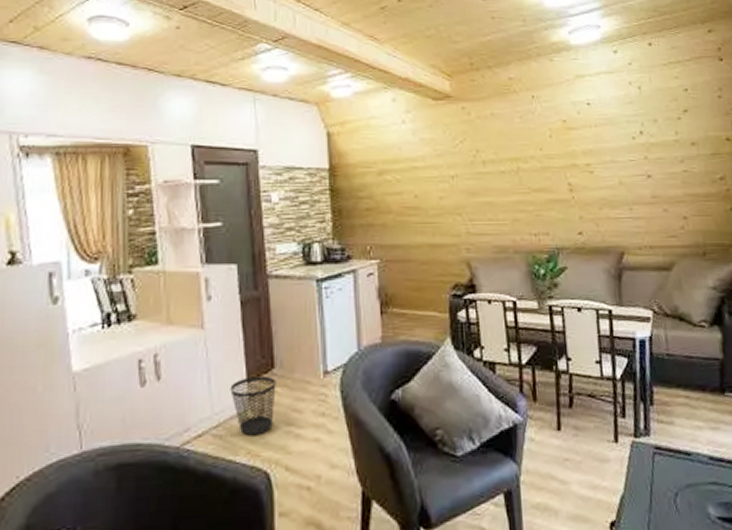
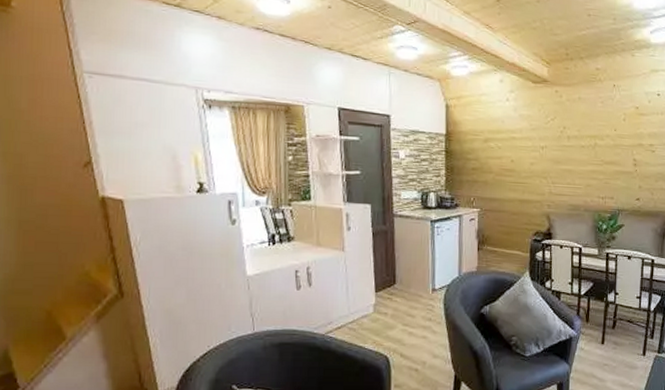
wastebasket: present [230,376,276,436] -> none [362,289,397,331]

